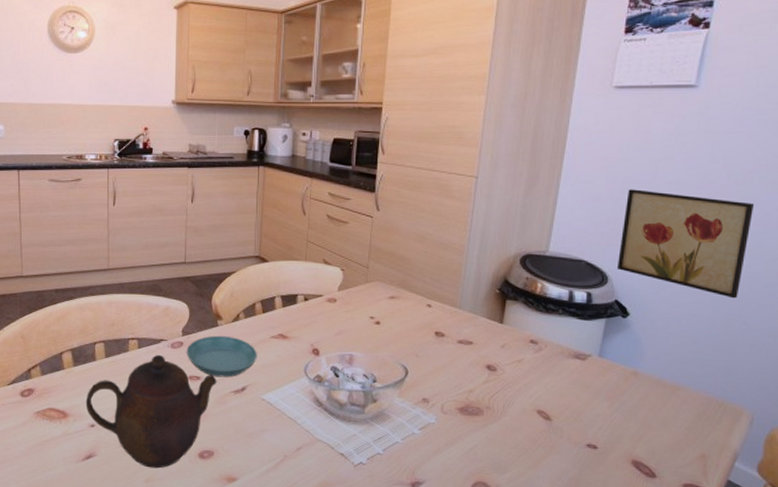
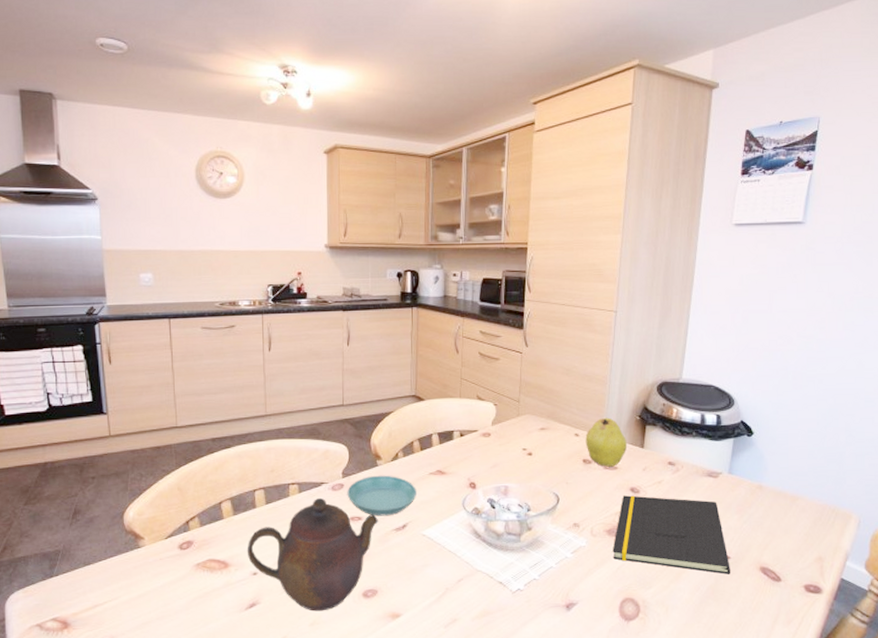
fruit: none [438,289,485,342] -> present [585,417,628,467]
notepad: none [464,373,597,466] -> present [612,495,730,575]
wall art: present [616,189,755,299] -> none [741,318,855,414]

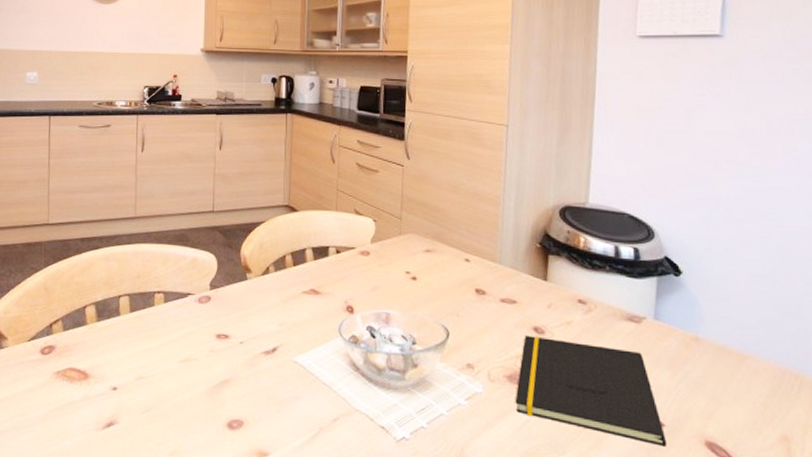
teapot: present [247,497,378,612] -> none [108,309,246,440]
saucer: present [347,475,417,516] -> none [214,289,288,337]
fruit: present [585,417,628,467] -> none [477,242,528,300]

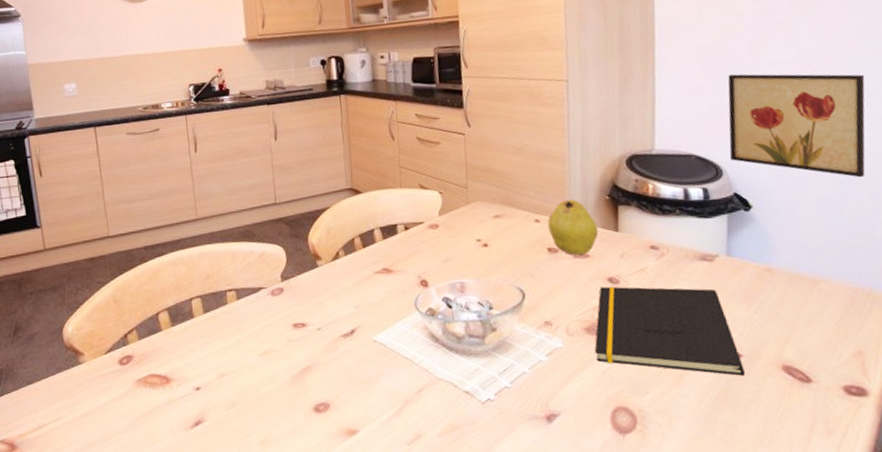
fruit: none [477,242,528,300] -> present [547,199,599,255]
wall art: none [662,139,800,257] -> present [728,74,866,178]

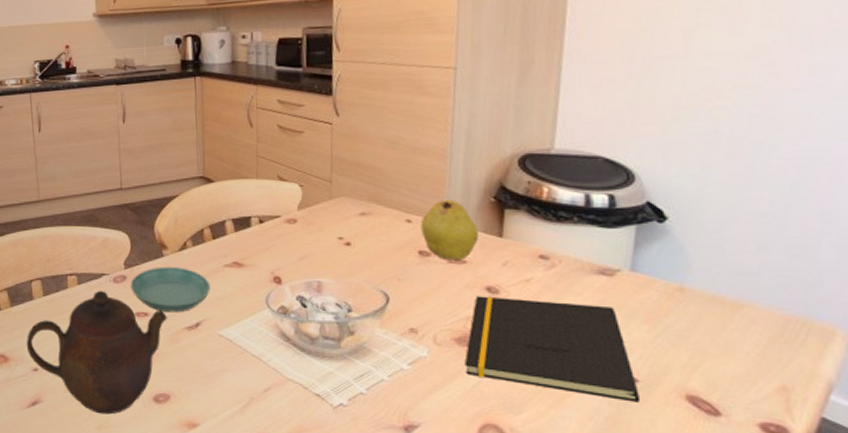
teapot: none [187,304,324,429] -> present [26,290,167,415]
saucer: none [287,276,363,322] -> present [130,266,210,313]
wall art: present [728,74,866,178] -> none [645,66,830,192]

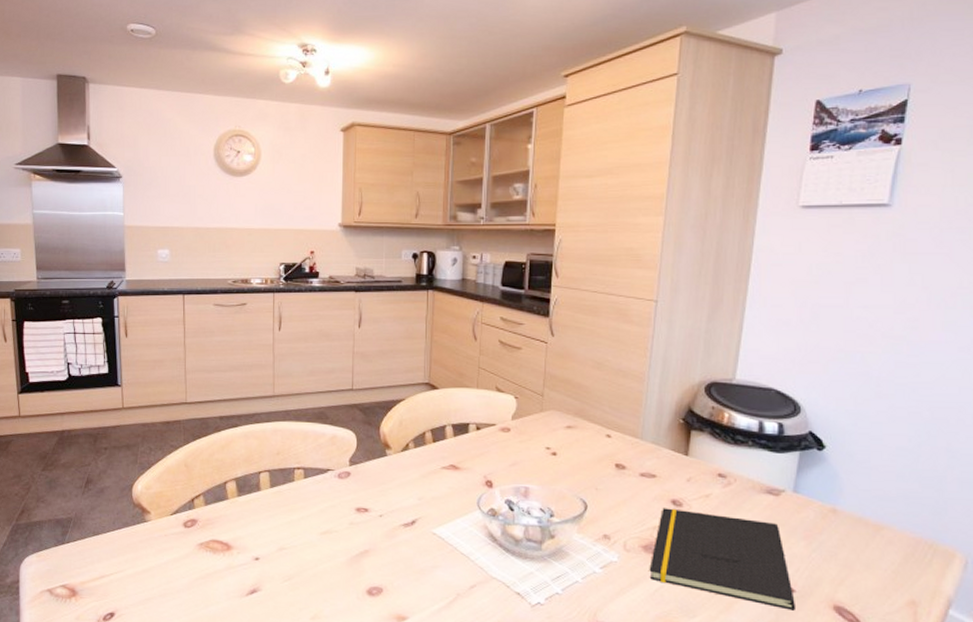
teapot: present [26,290,167,415] -> none [250,484,386,605]
saucer: present [130,266,210,313] -> none [354,465,427,510]
fruit: present [420,199,480,260] -> none [619,418,669,474]

